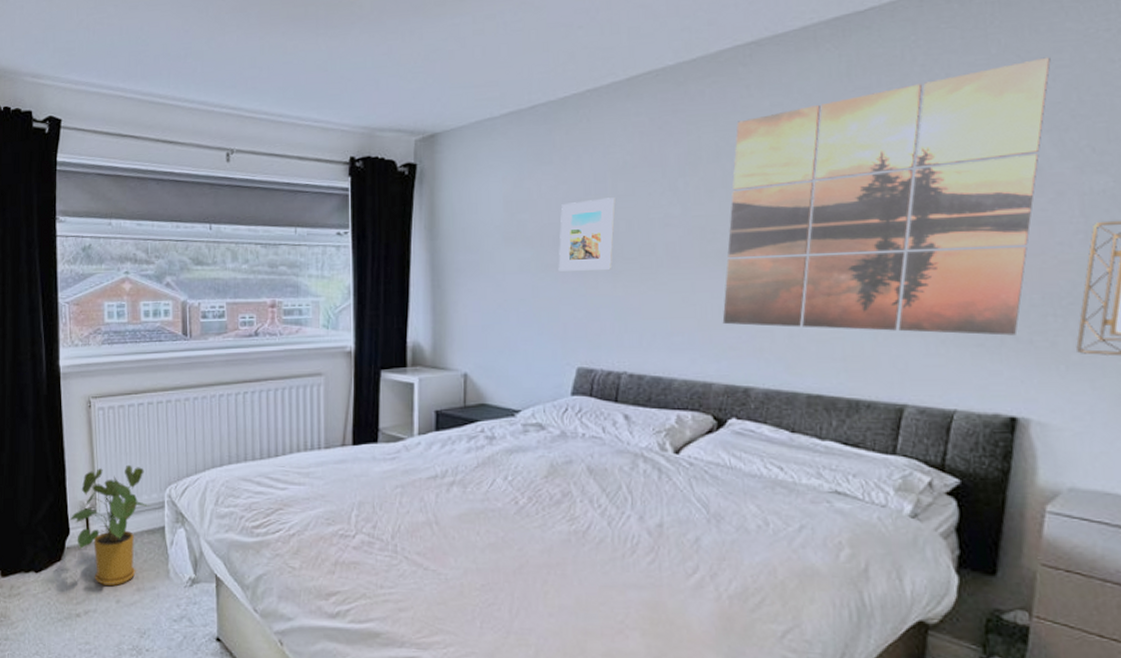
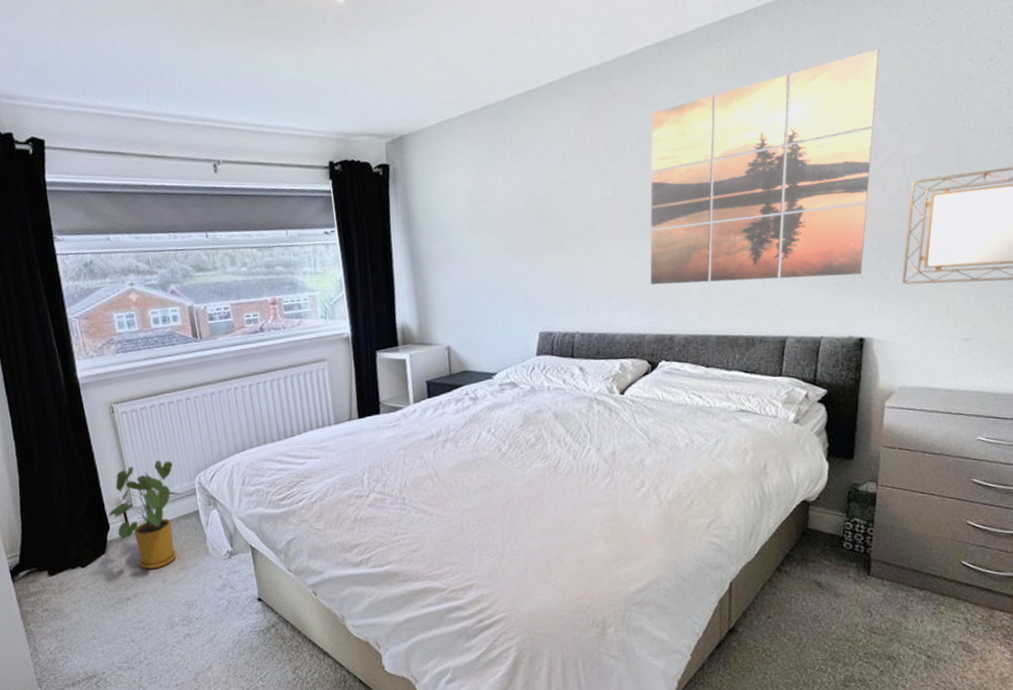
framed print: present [558,197,616,271] -> none [515,184,561,252]

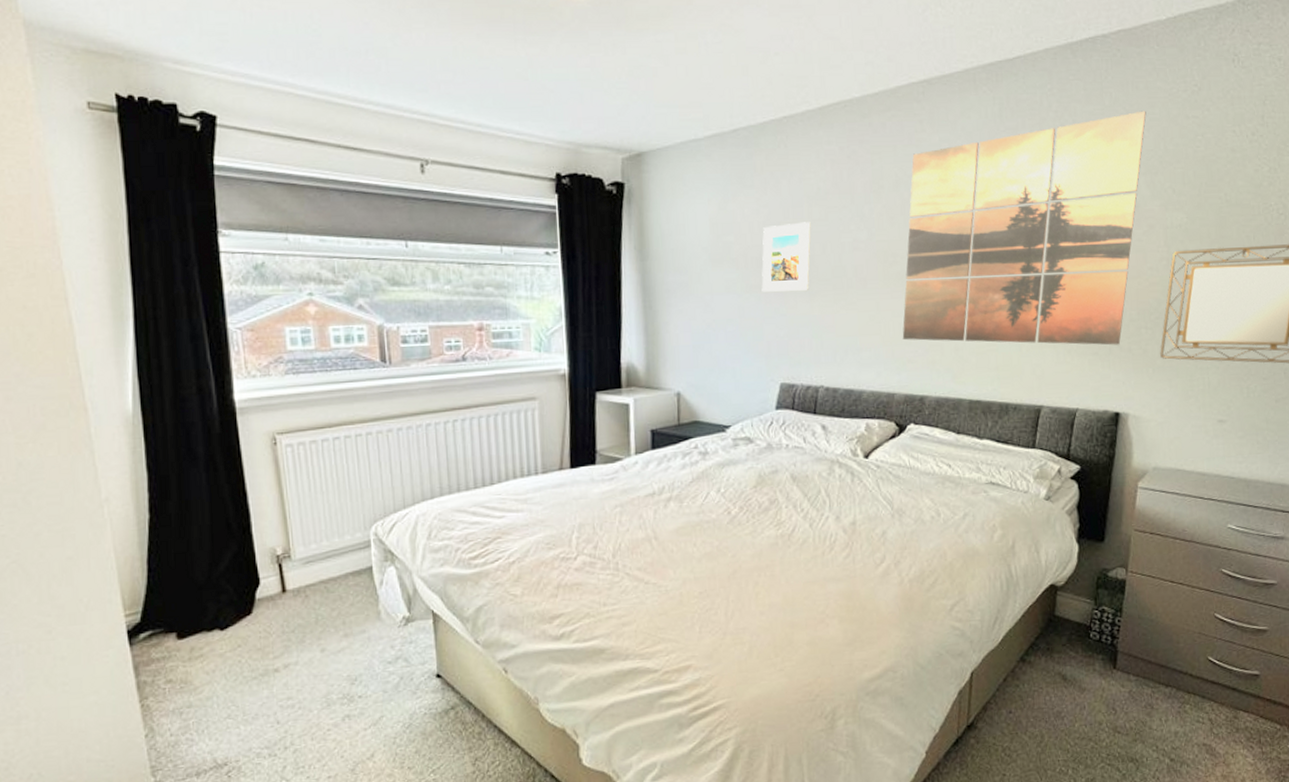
house plant: present [107,459,183,569] -> none [258,504,354,635]
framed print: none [515,184,561,252] -> present [761,222,811,292]

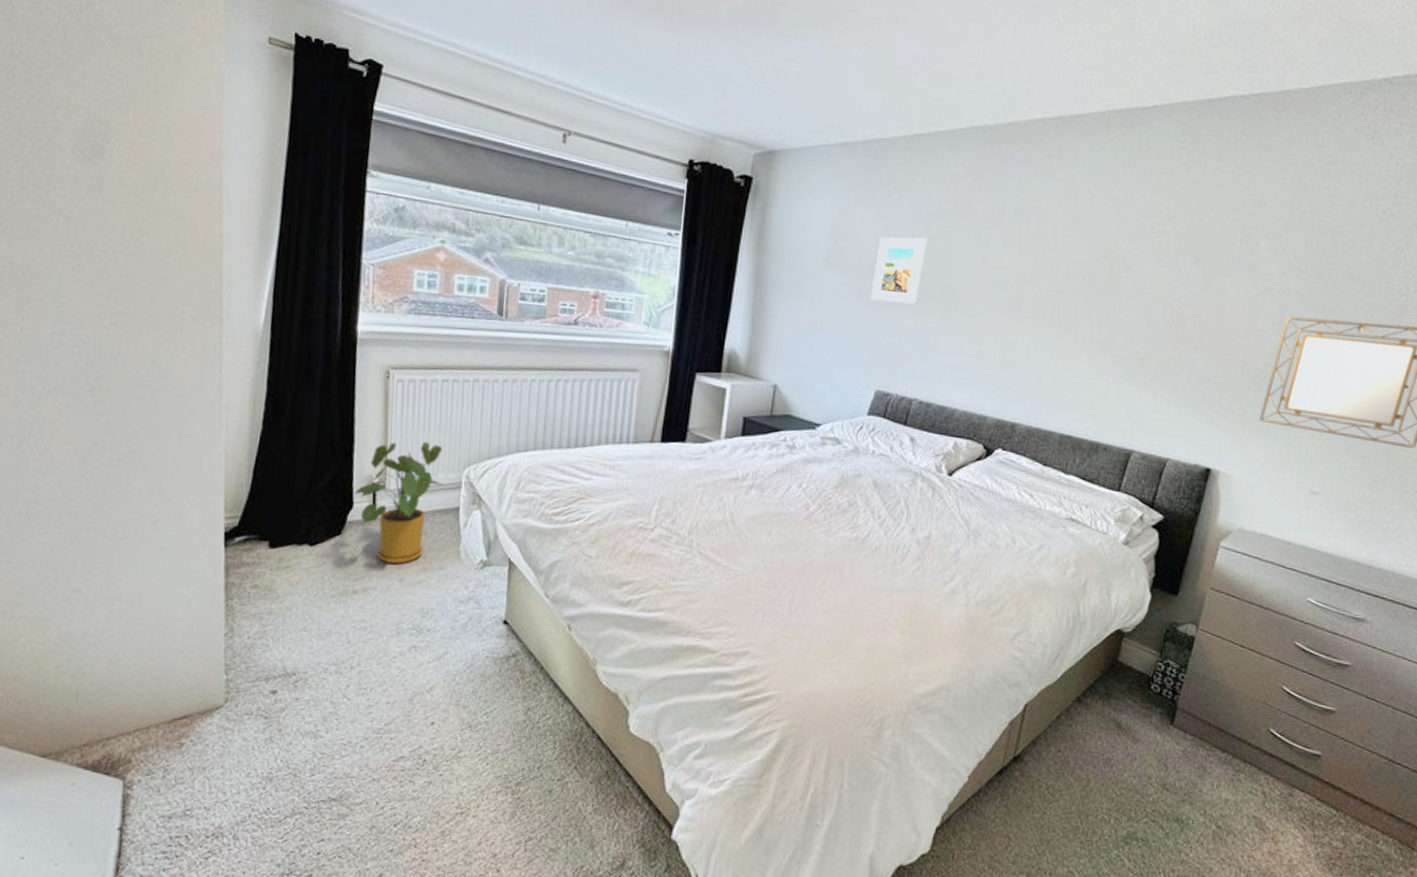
house plant: none [258,504,354,635] -> present [353,441,446,564]
wall art: present [902,111,1146,345] -> none [1002,174,1277,402]

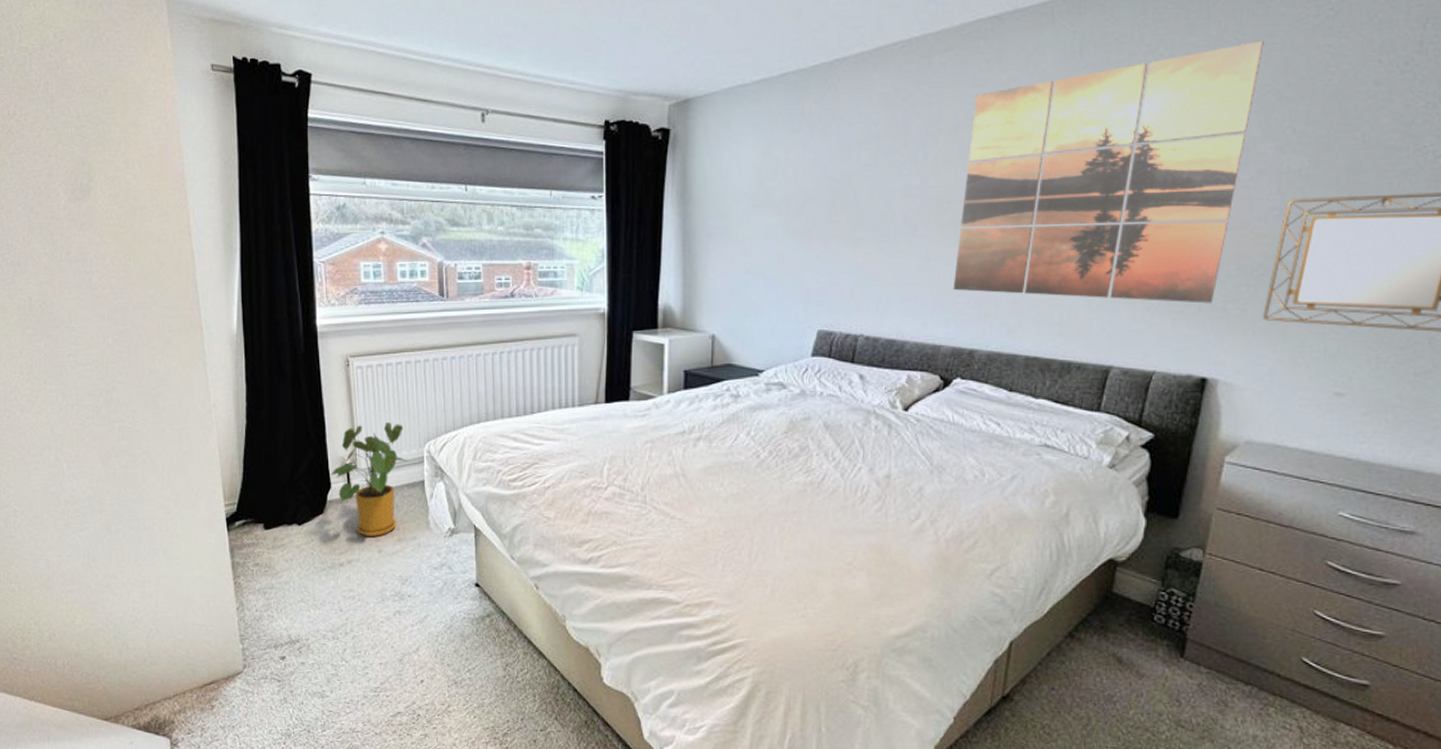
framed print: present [870,237,928,304] -> none [803,167,859,238]
wall art: none [1002,174,1277,402] -> present [953,40,1264,304]

